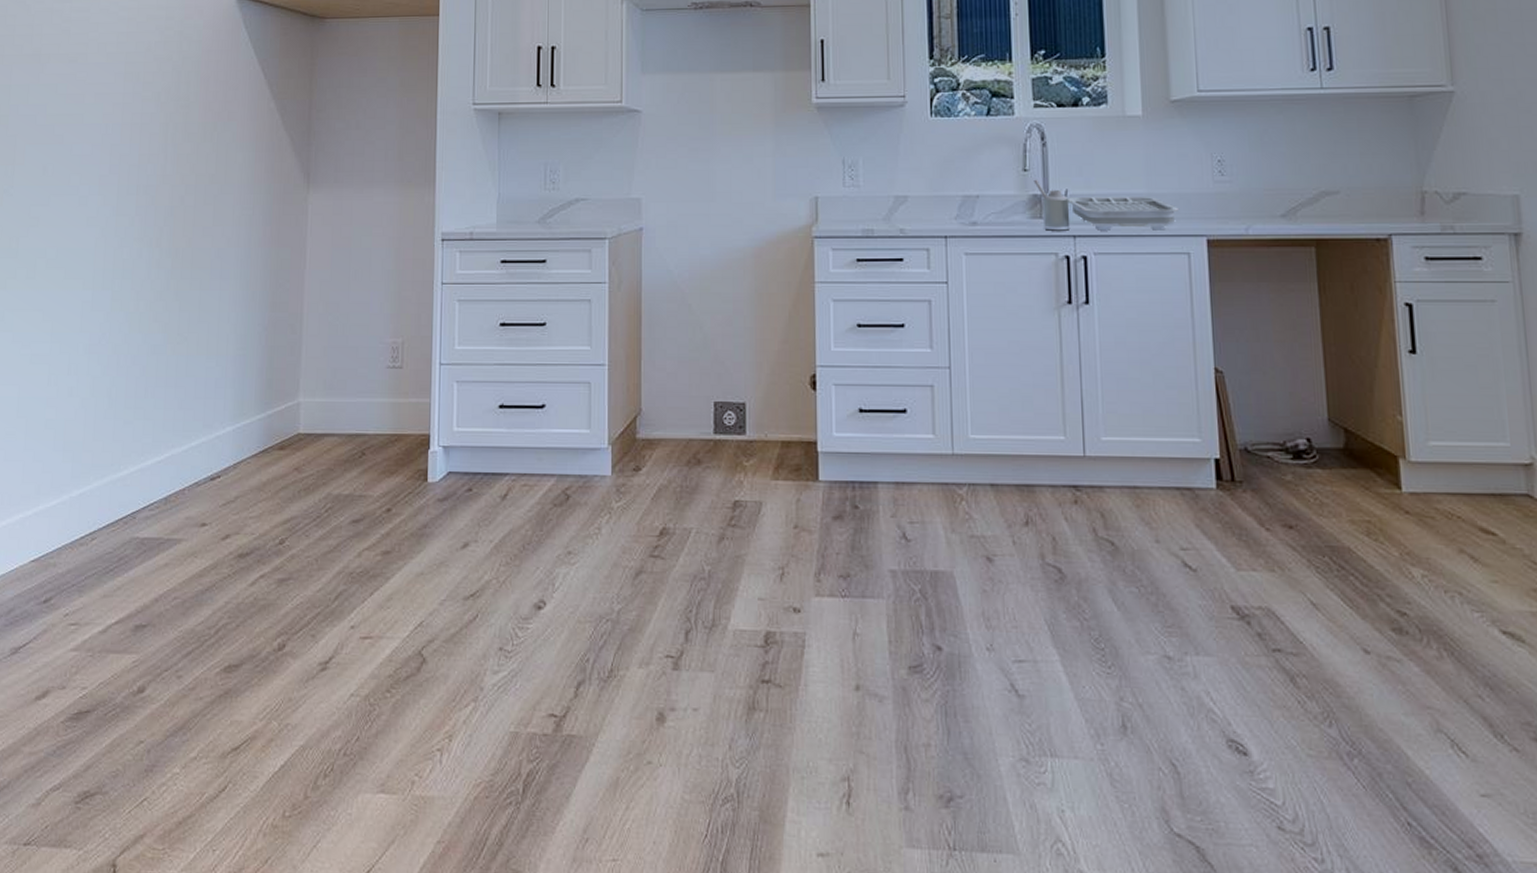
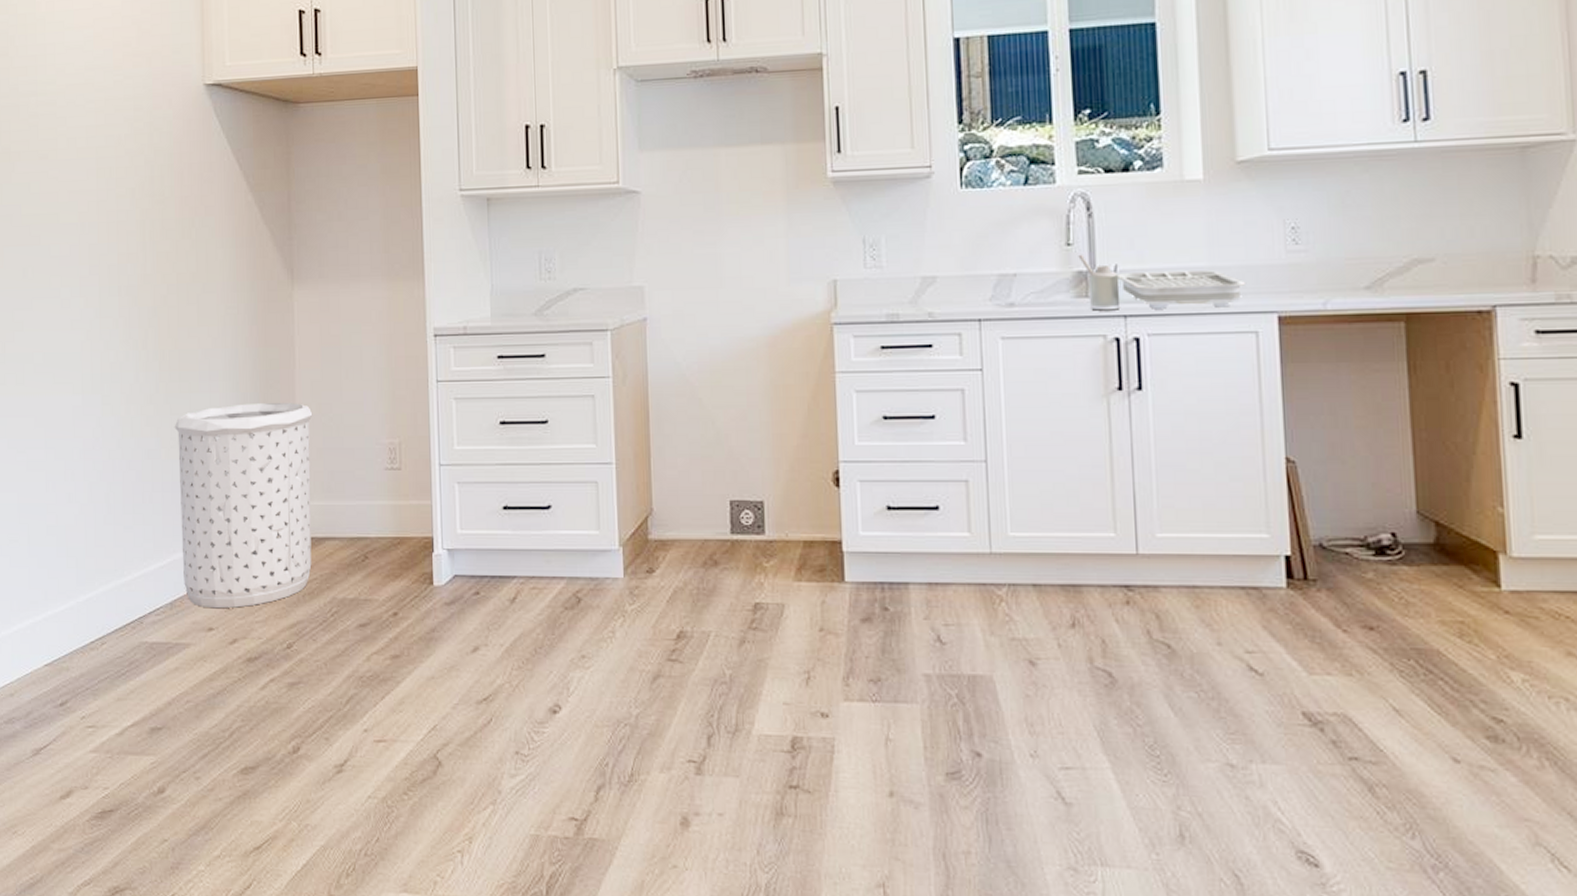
laundry basket: none [180,302,320,504] -> present [174,403,313,609]

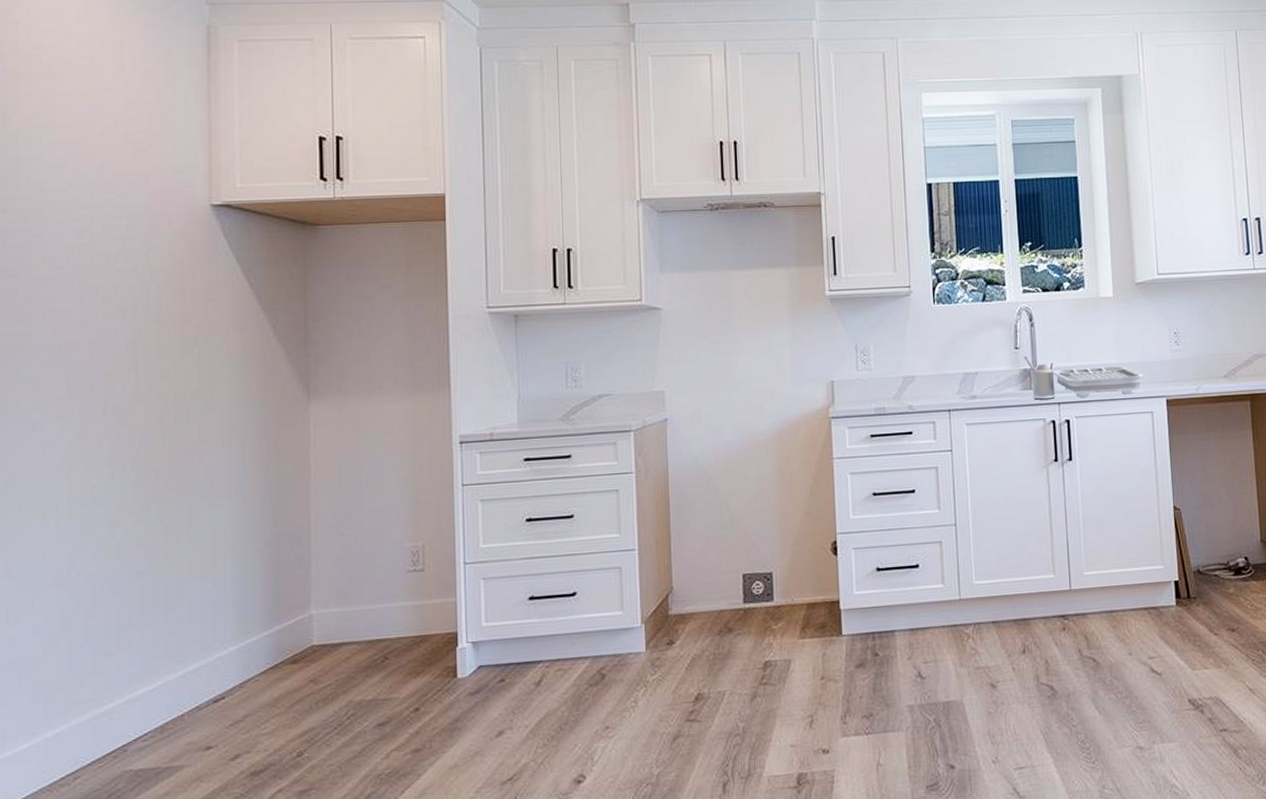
laundry basket: present [174,403,313,609] -> none [168,514,329,727]

